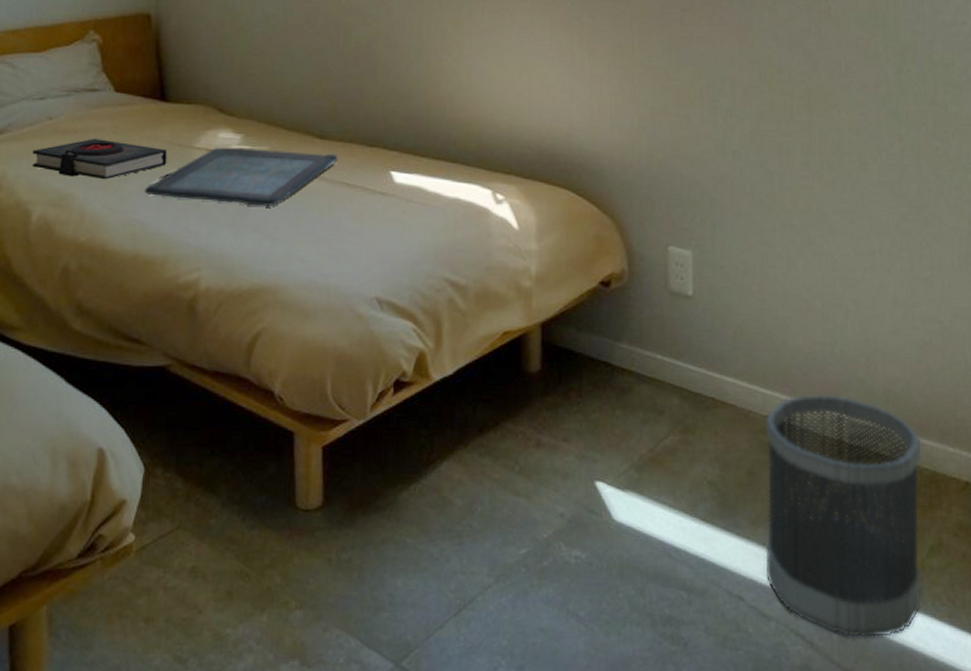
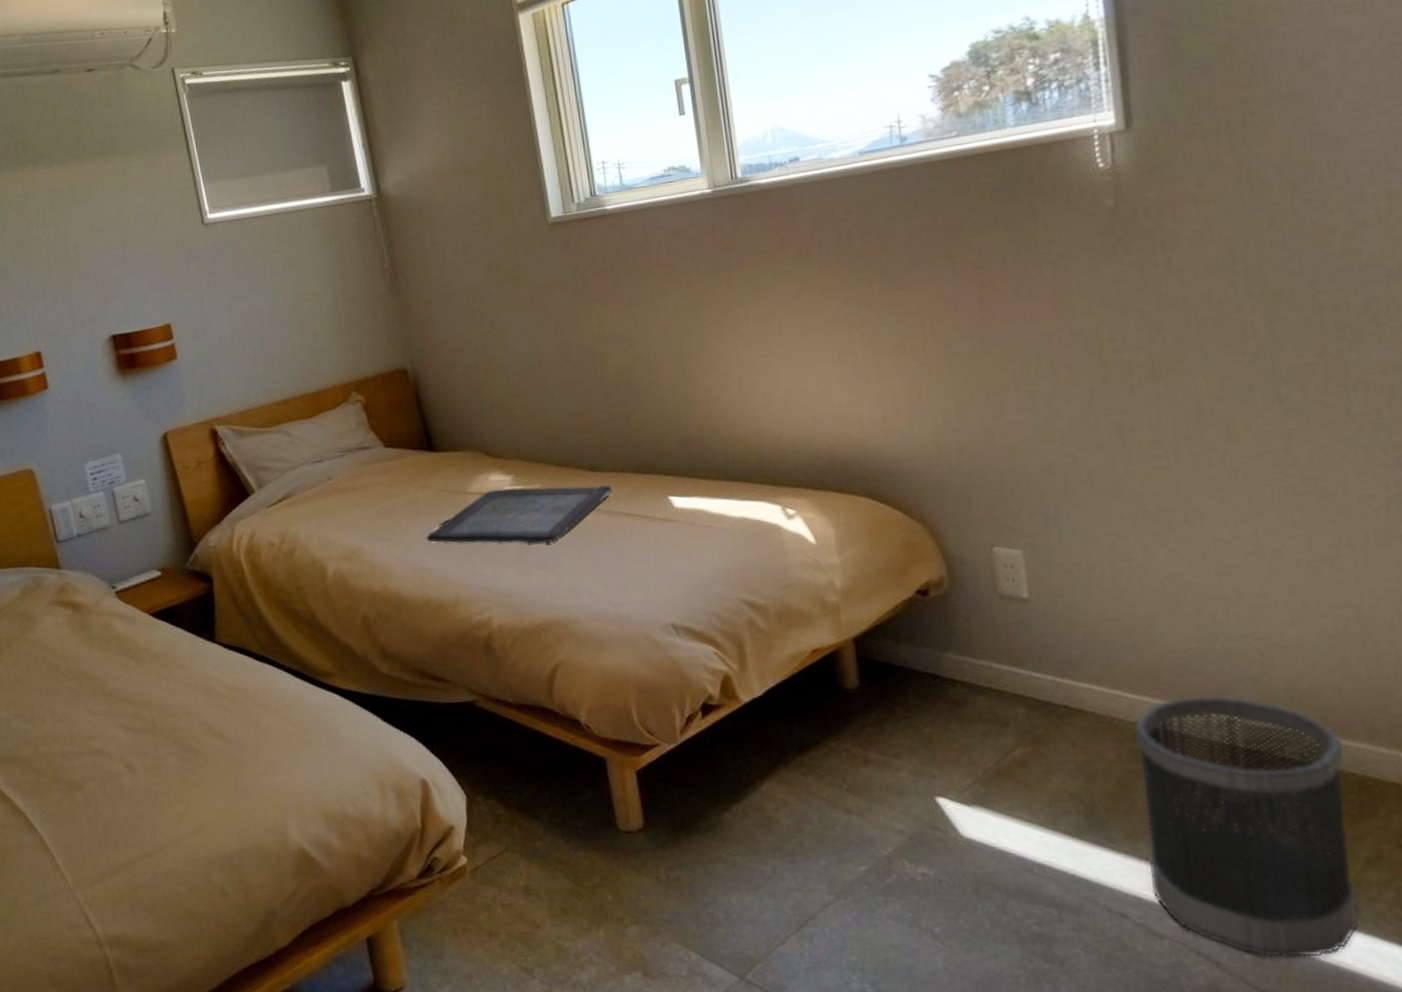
book: present [32,139,168,180] -> none [318,493,444,532]

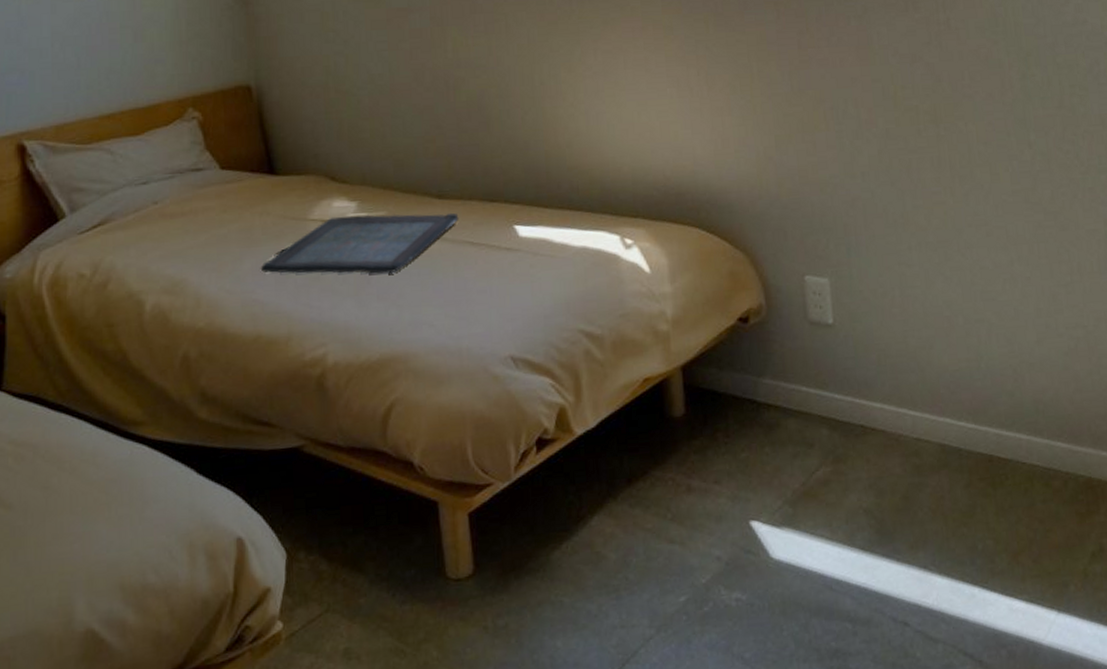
wastebasket: present [1133,695,1360,959] -> none [916,409,1087,652]

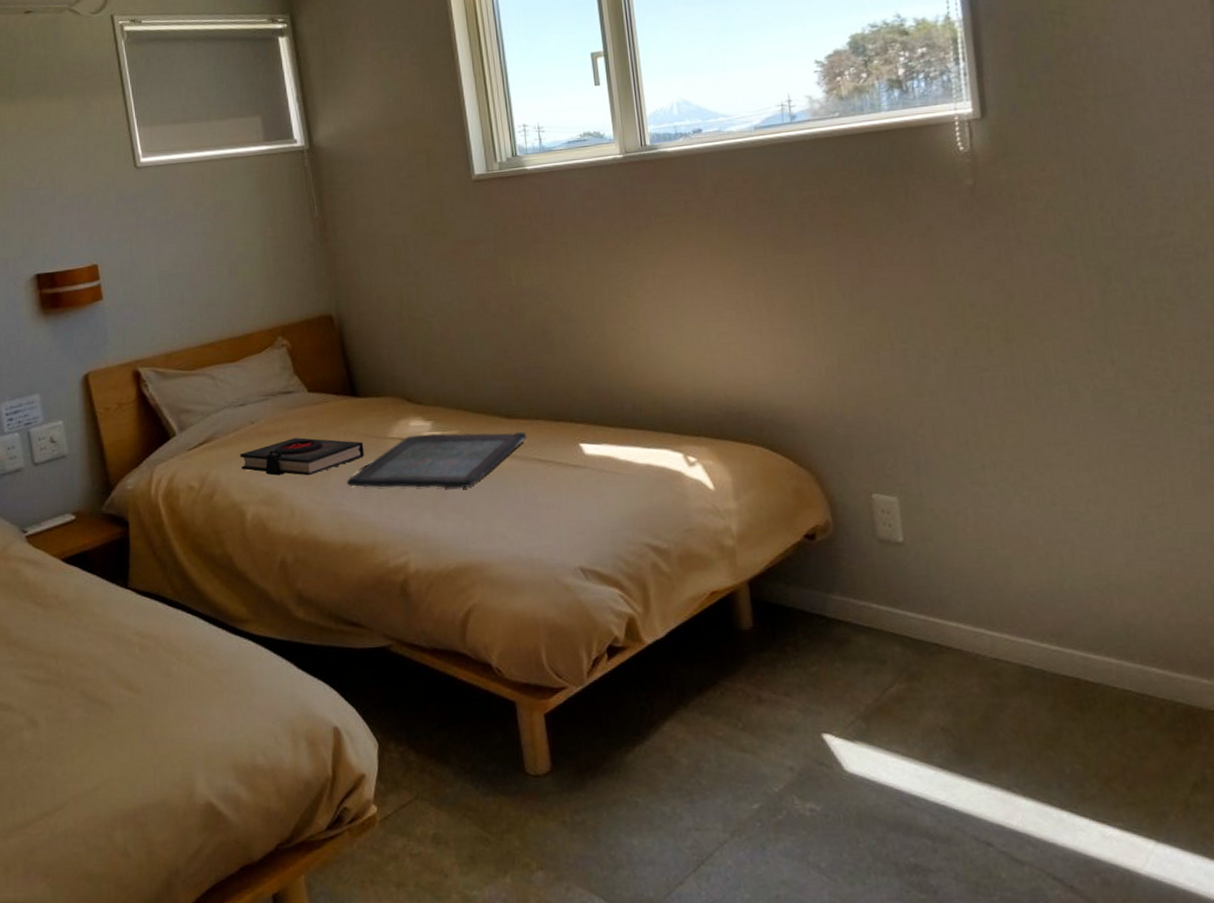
book: none [140,219,282,262] -> present [240,437,365,476]

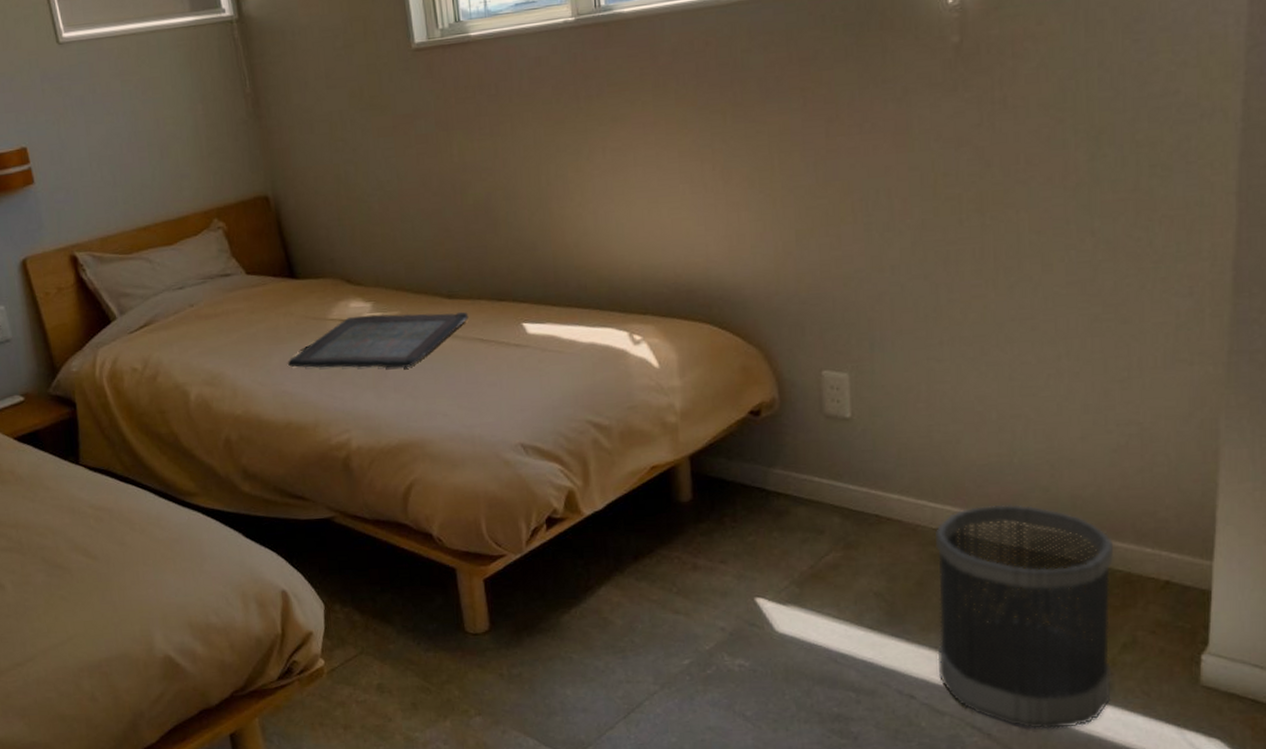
book: present [240,437,365,476] -> none [181,320,305,357]
wastebasket: none [995,632,1190,880] -> present [934,503,1114,729]

